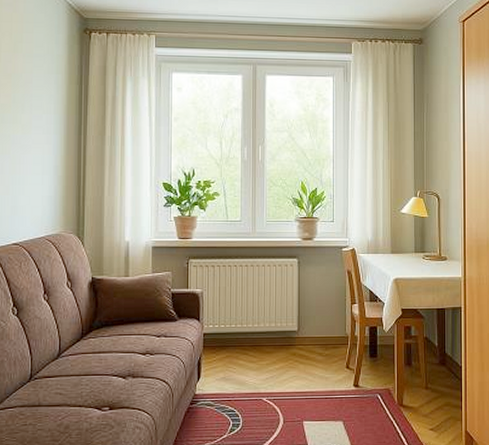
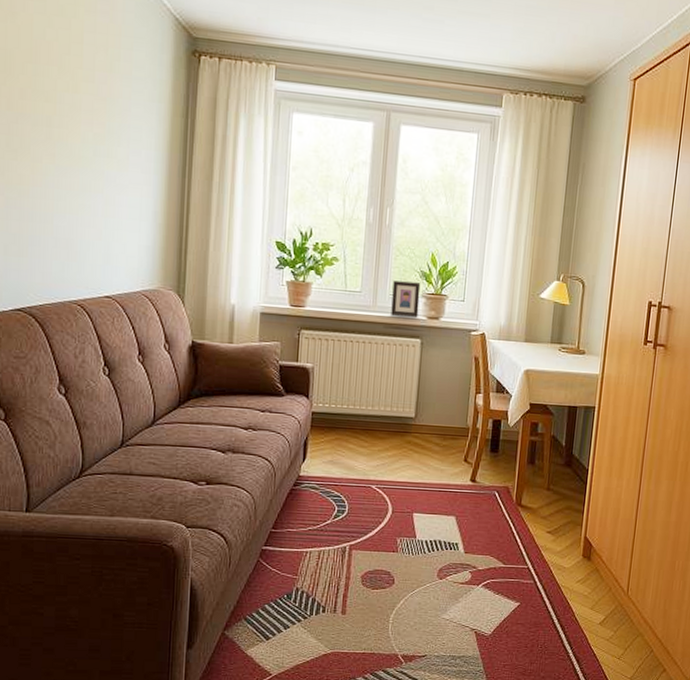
picture frame: none [269,208,294,241] -> present [391,280,421,319]

